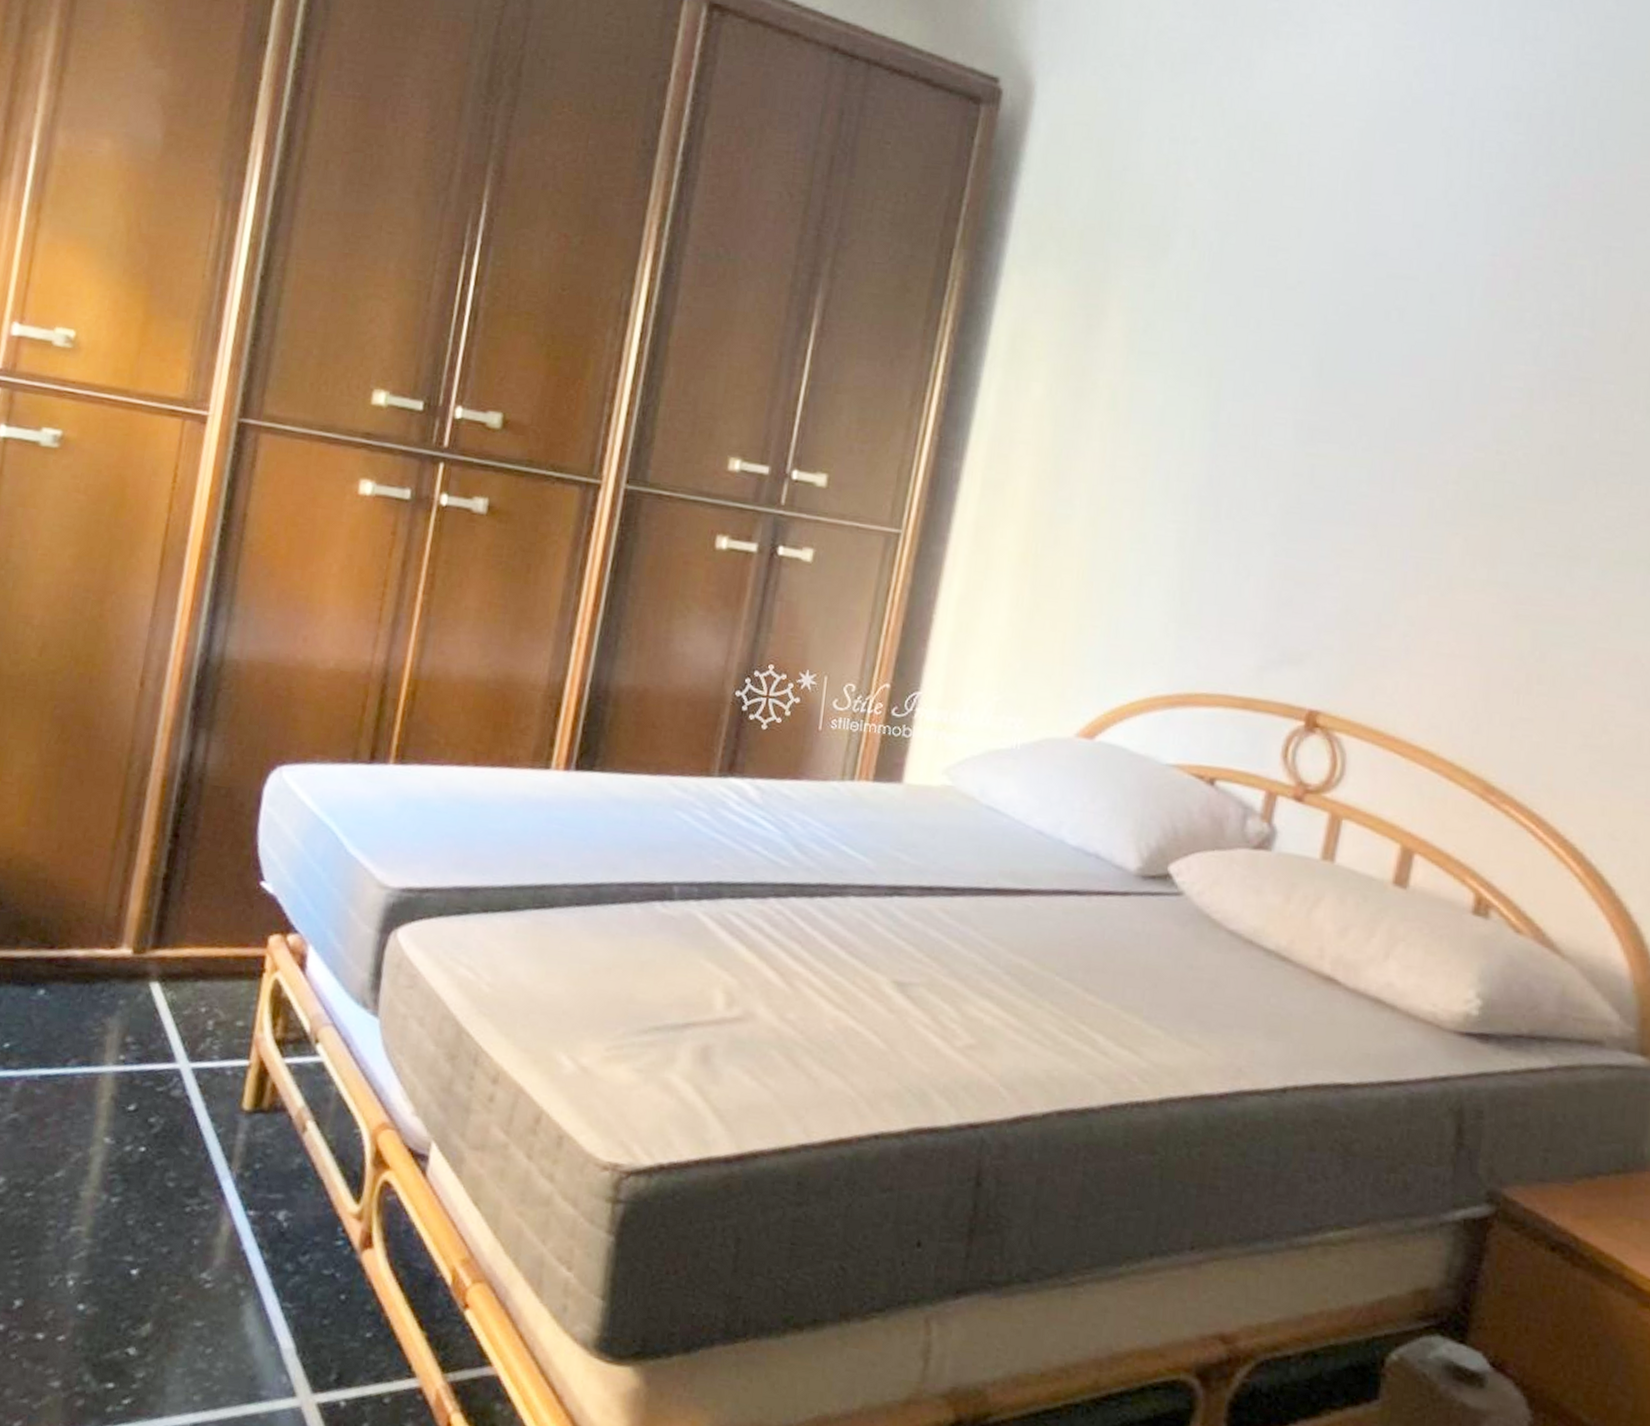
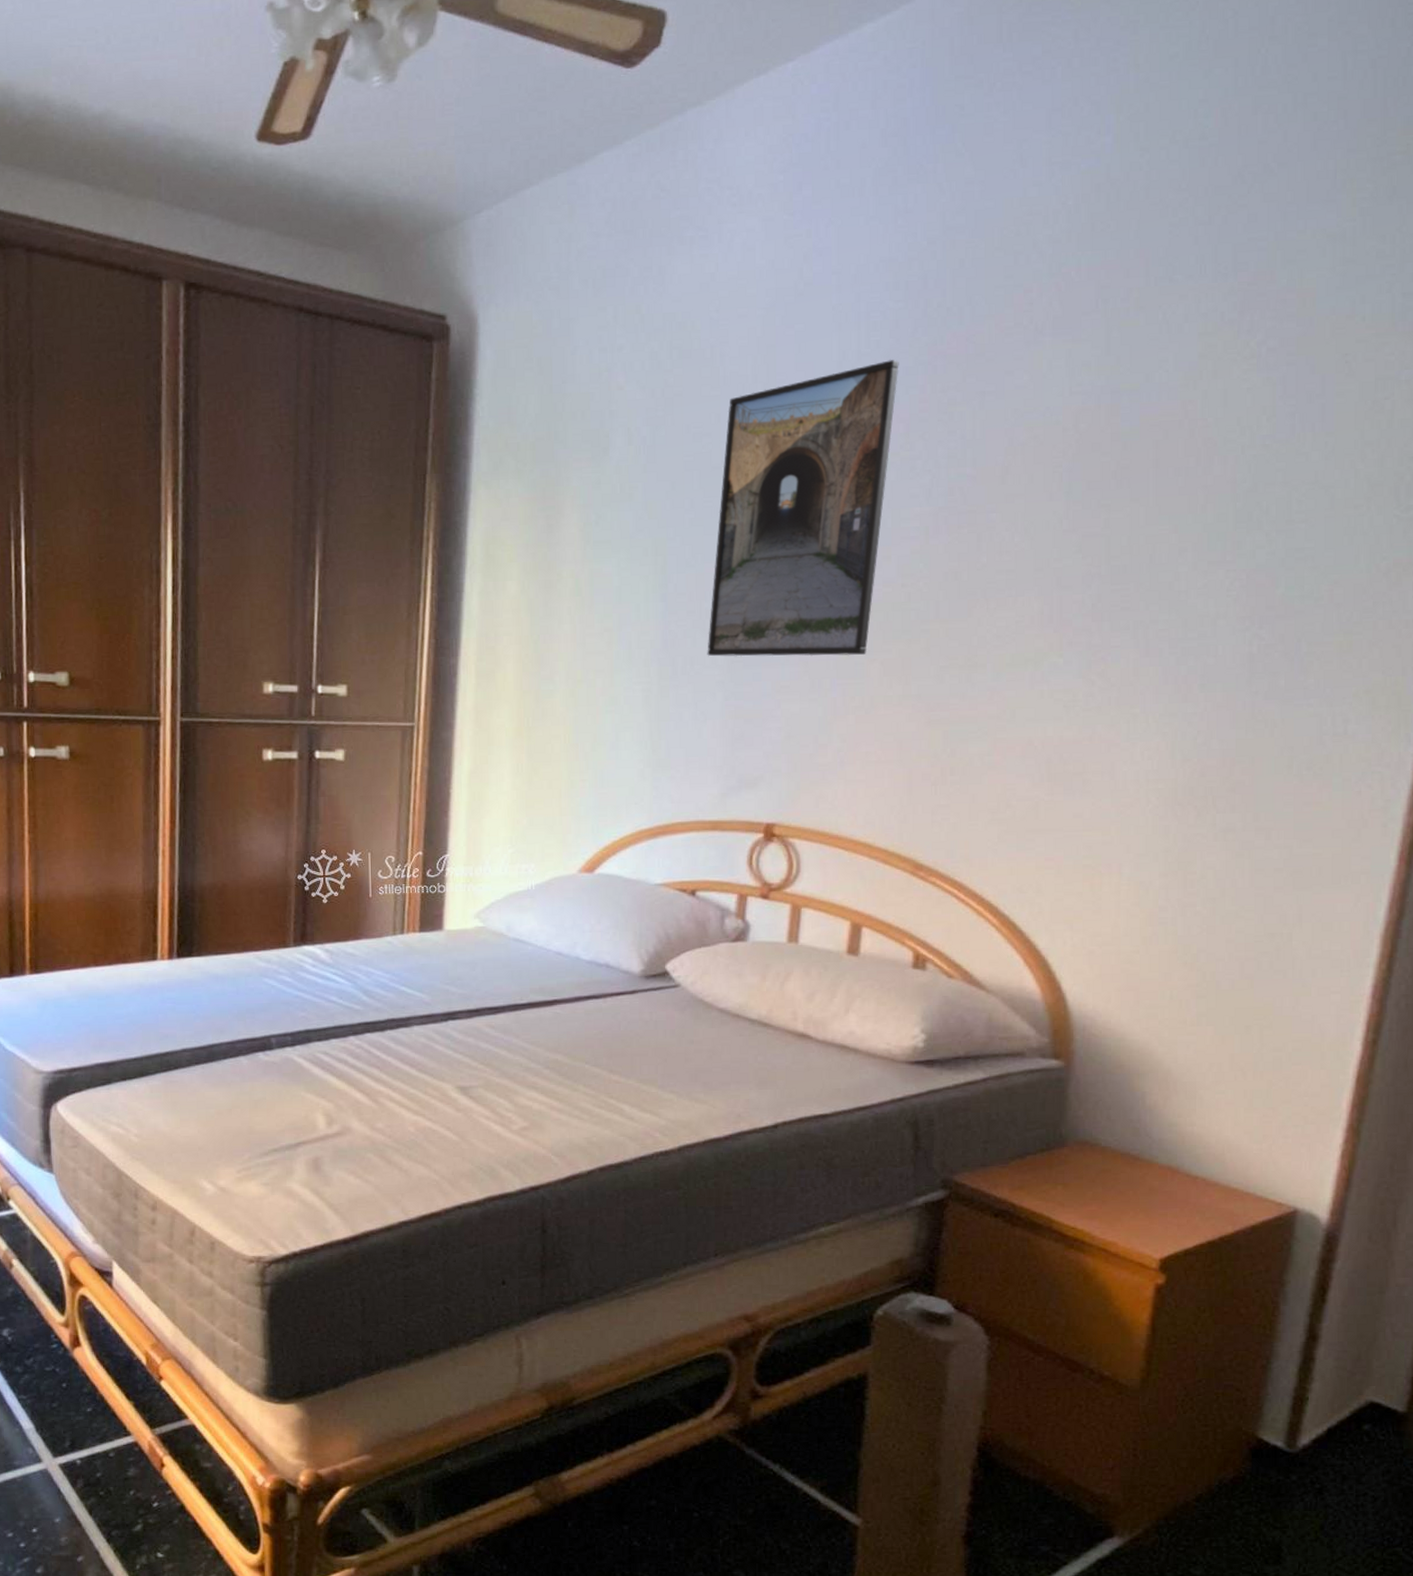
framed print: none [1258,195,1514,526] -> present [707,359,899,657]

